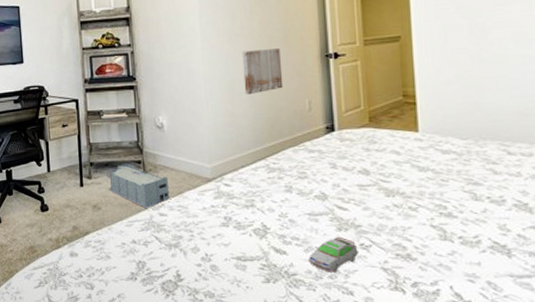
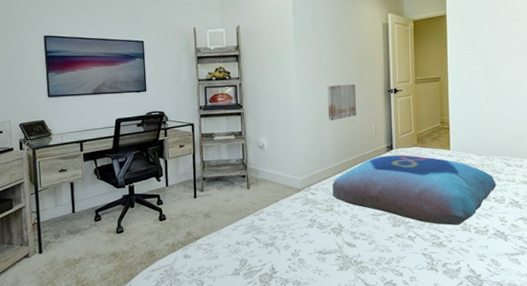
storage bin: present [107,163,172,210] -> none [217,177,269,216]
cushion: none [253,138,492,232] -> present [332,155,496,225]
toy car: present [309,236,358,272] -> none [372,231,407,259]

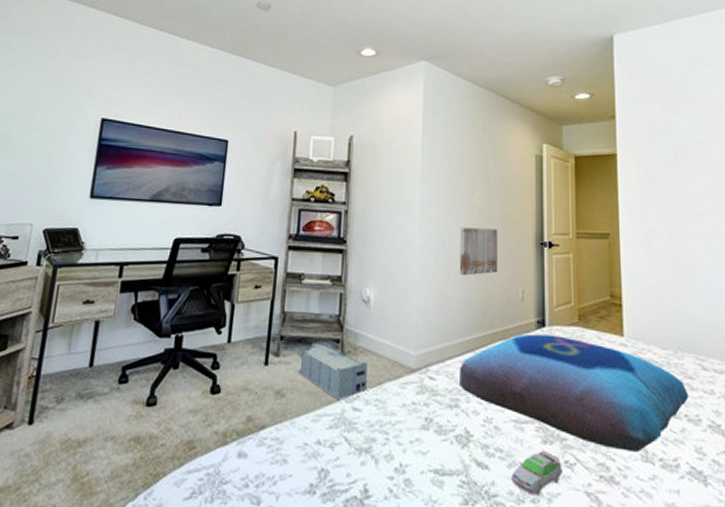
storage bin: none [217,177,269,216] -> present [296,340,369,403]
toy car: none [372,231,407,259] -> present [512,450,562,495]

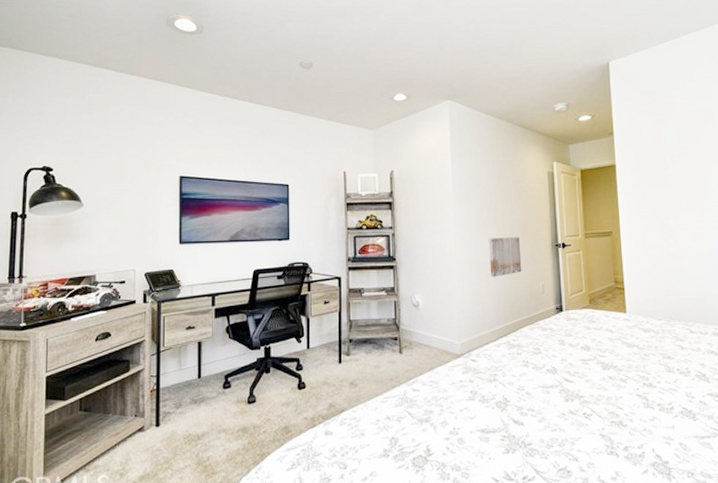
storage bin: present [296,340,369,403] -> none [365,340,424,386]
cushion: present [460,333,689,452] -> none [496,317,680,401]
toy car: present [512,450,562,495] -> none [542,406,582,441]

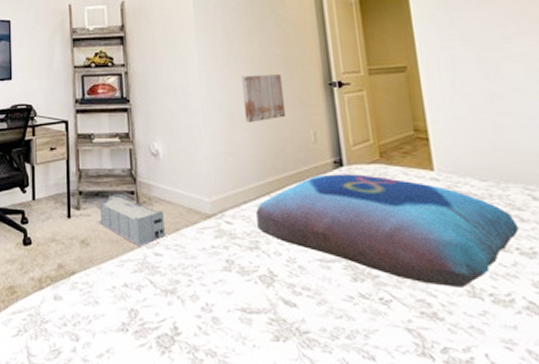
storage bin: none [365,340,424,386] -> present [97,193,168,249]
cushion: none [496,317,680,401] -> present [256,174,519,287]

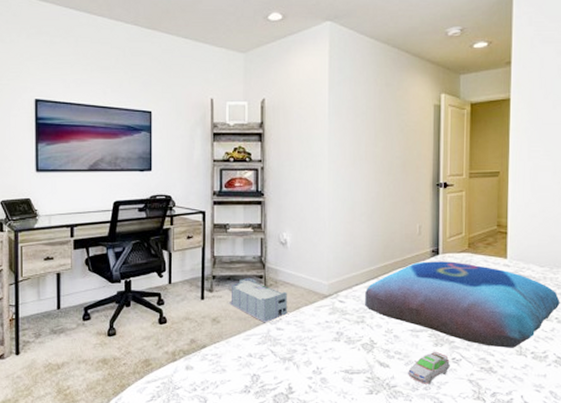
wall art: present [241,74,286,123] -> none [364,175,399,217]
toy car: none [322,288,378,332] -> present [408,351,450,384]

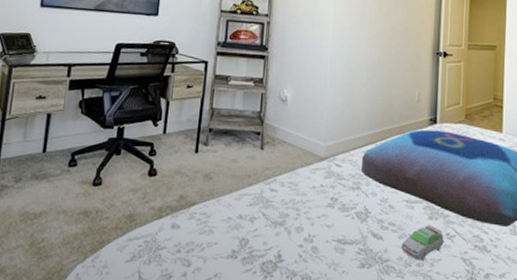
storage bin: present [228,277,289,324] -> none [222,133,284,185]

